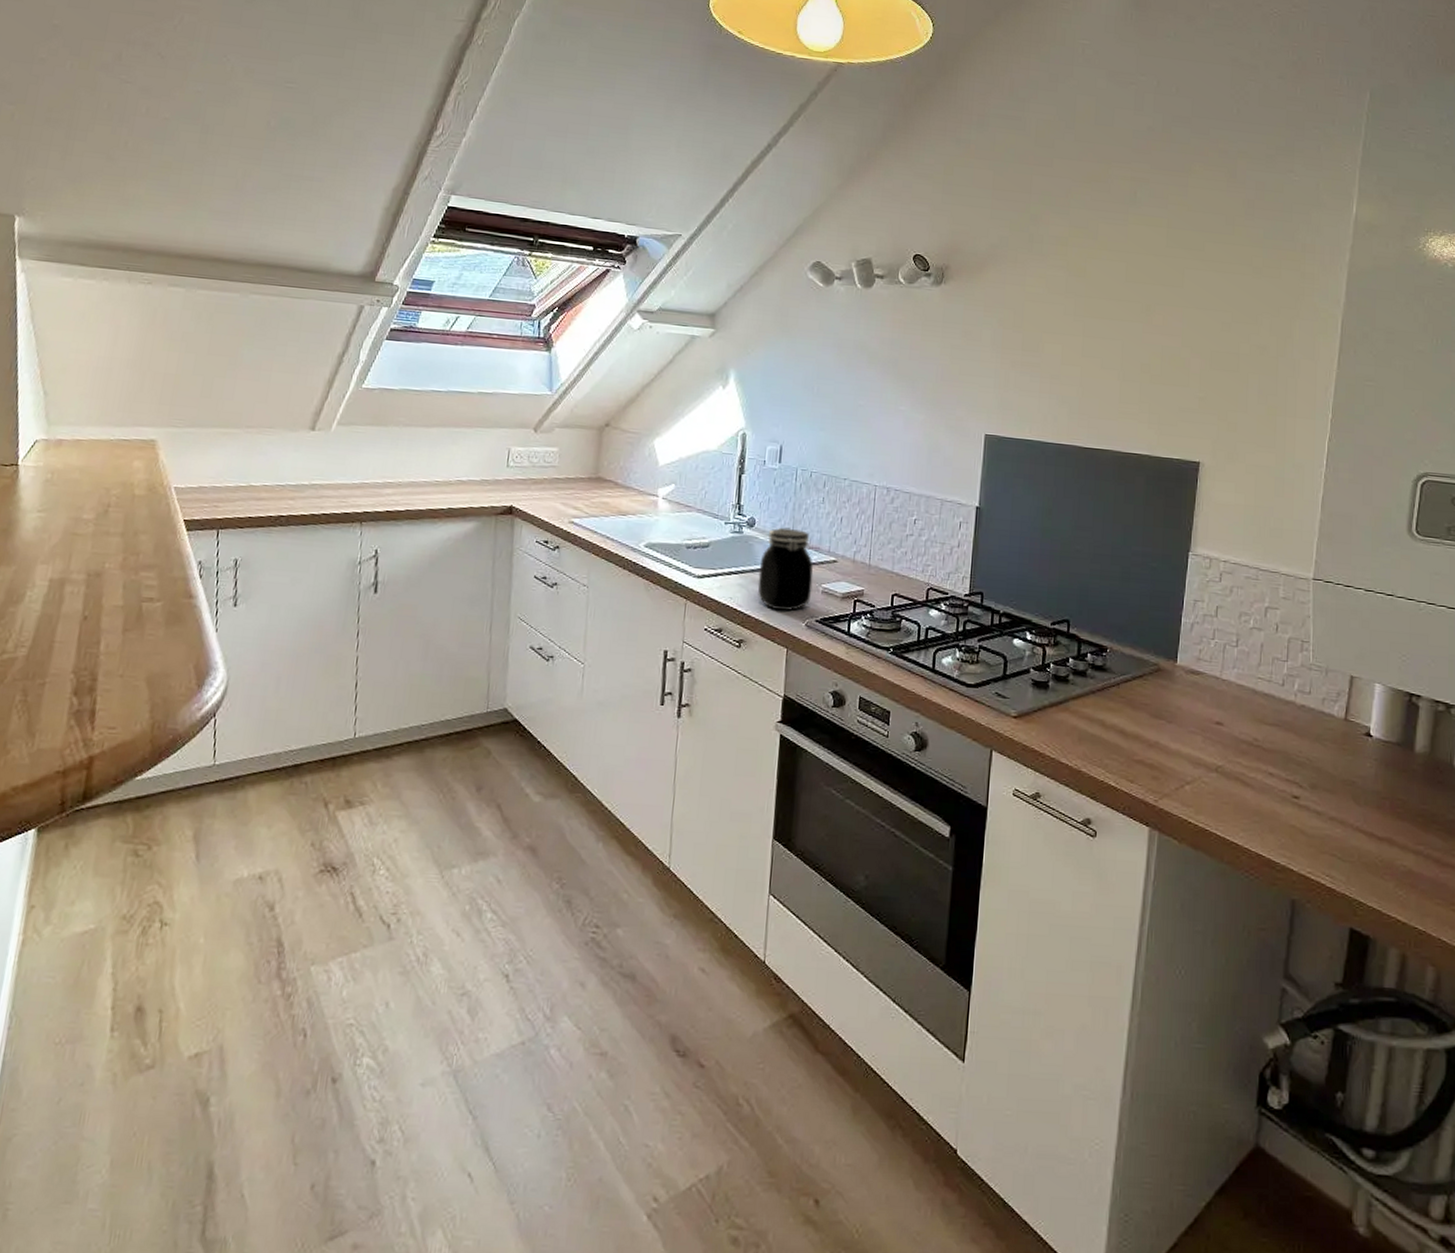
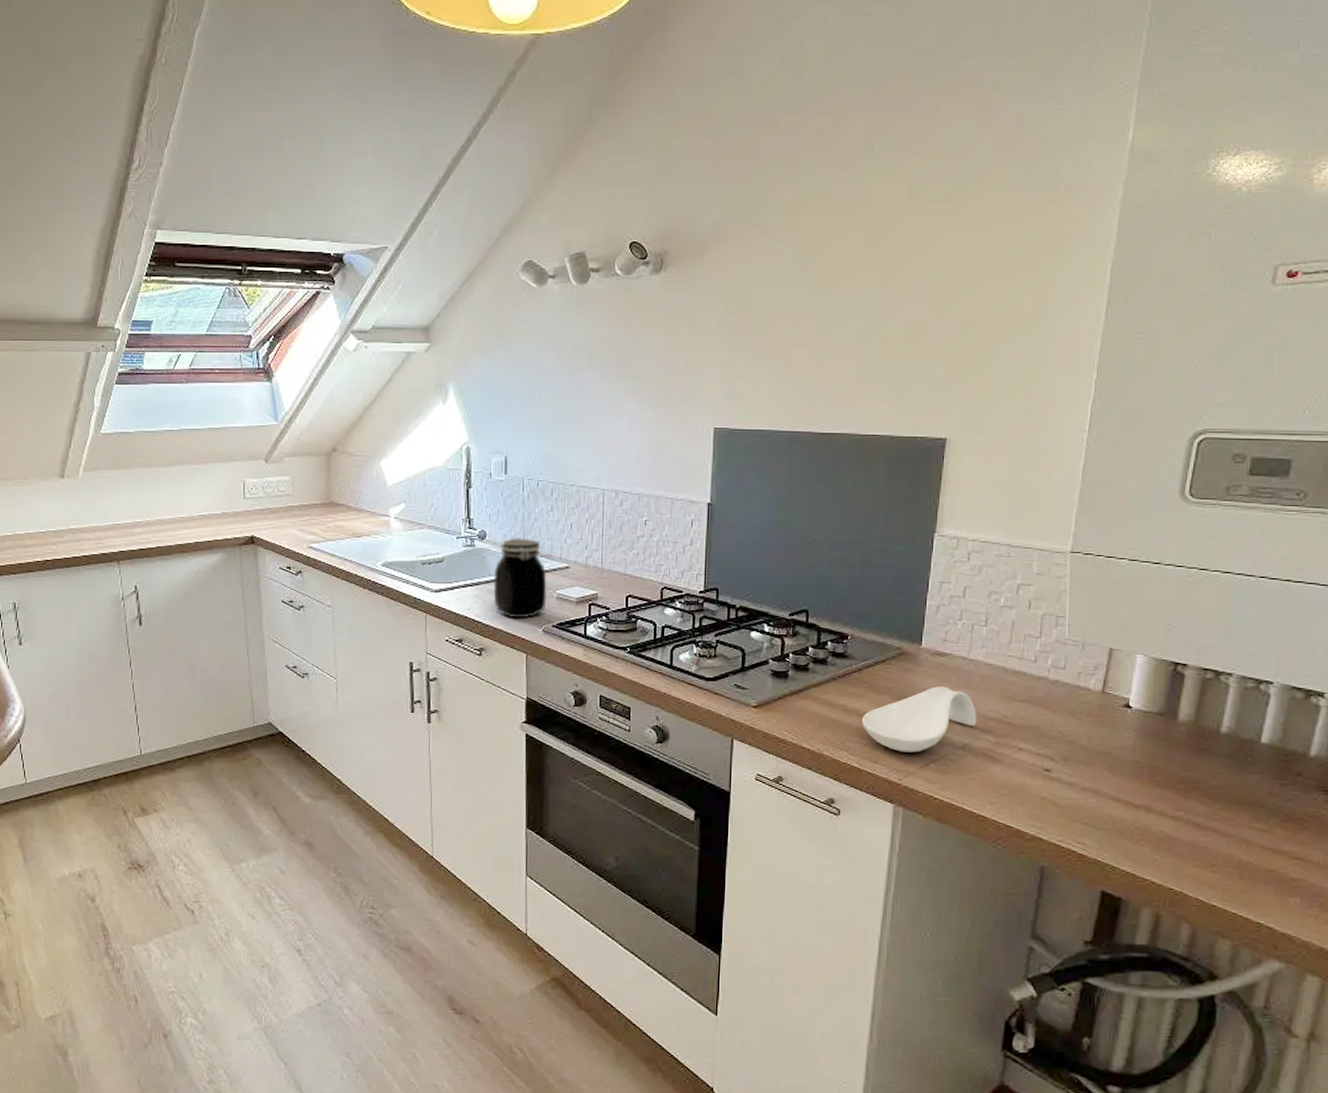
spoon rest: none [1118,705,1229,773] -> present [861,686,977,753]

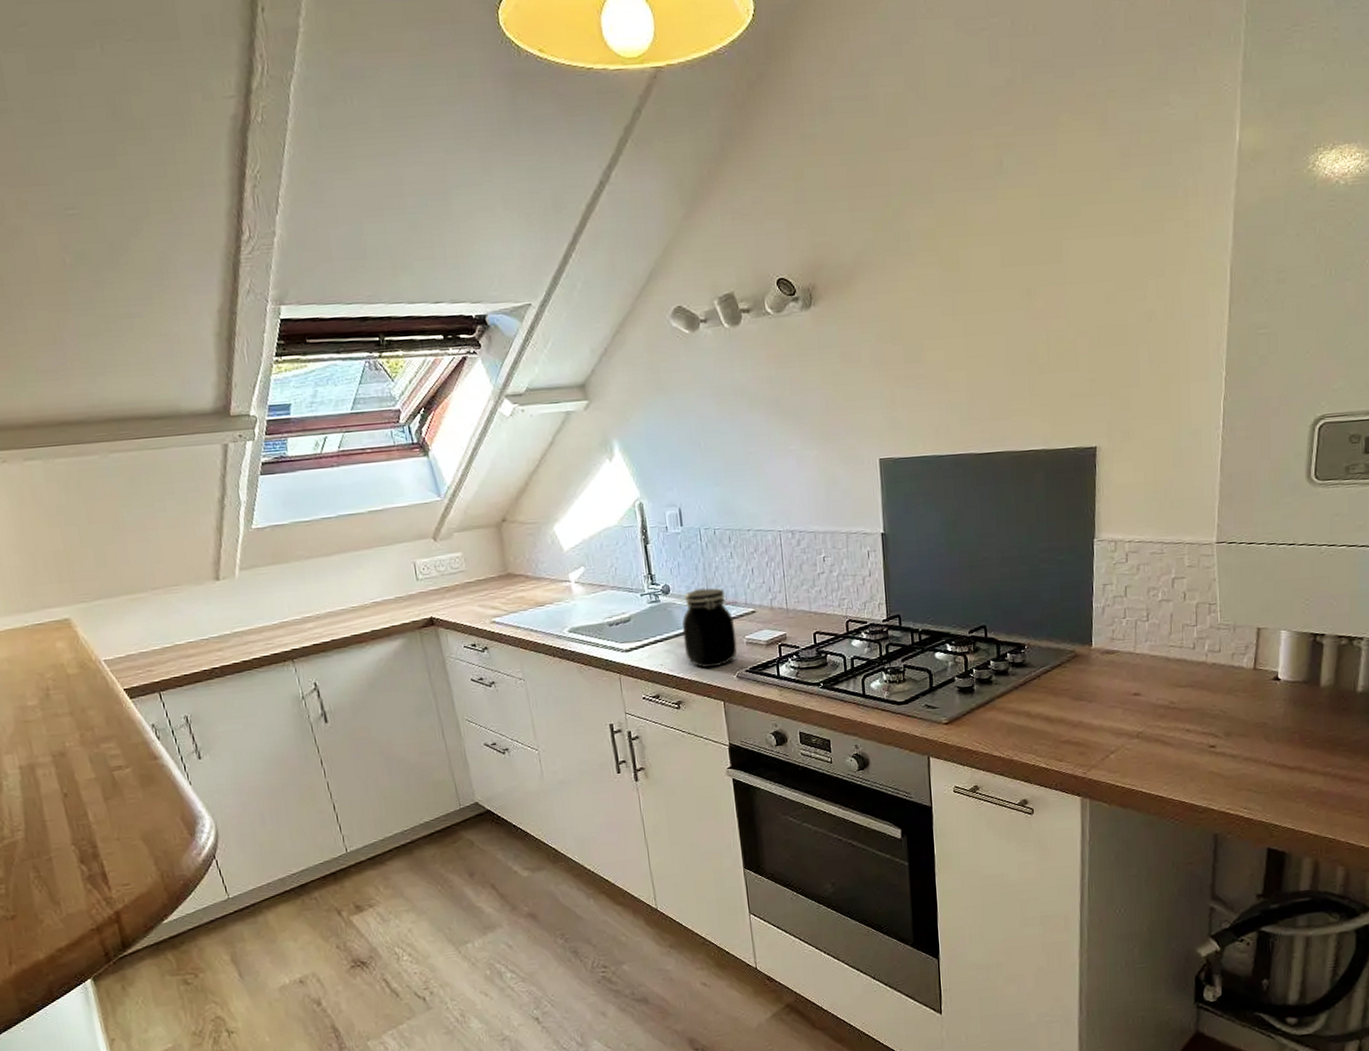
spoon rest: present [861,686,977,753] -> none [1044,682,1148,748]

